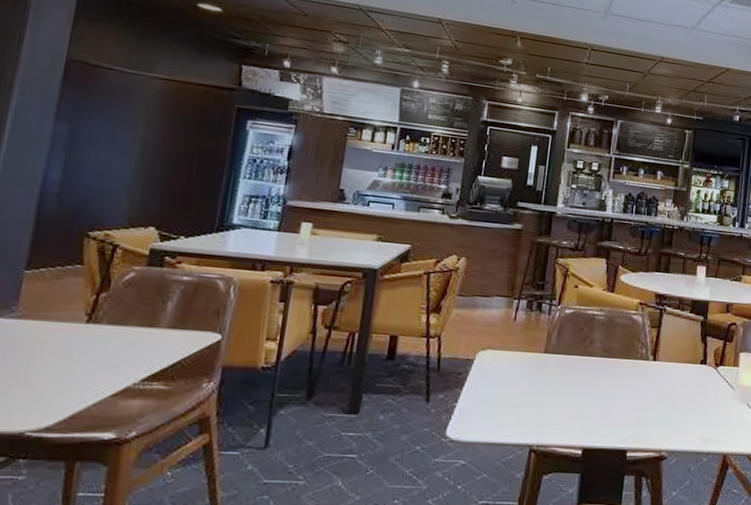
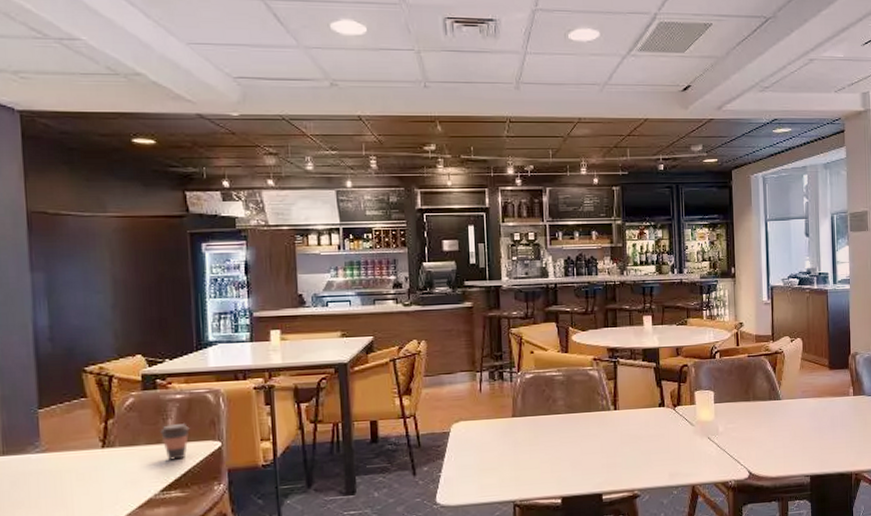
coffee cup: none [156,307,190,348] -> present [160,423,190,460]

